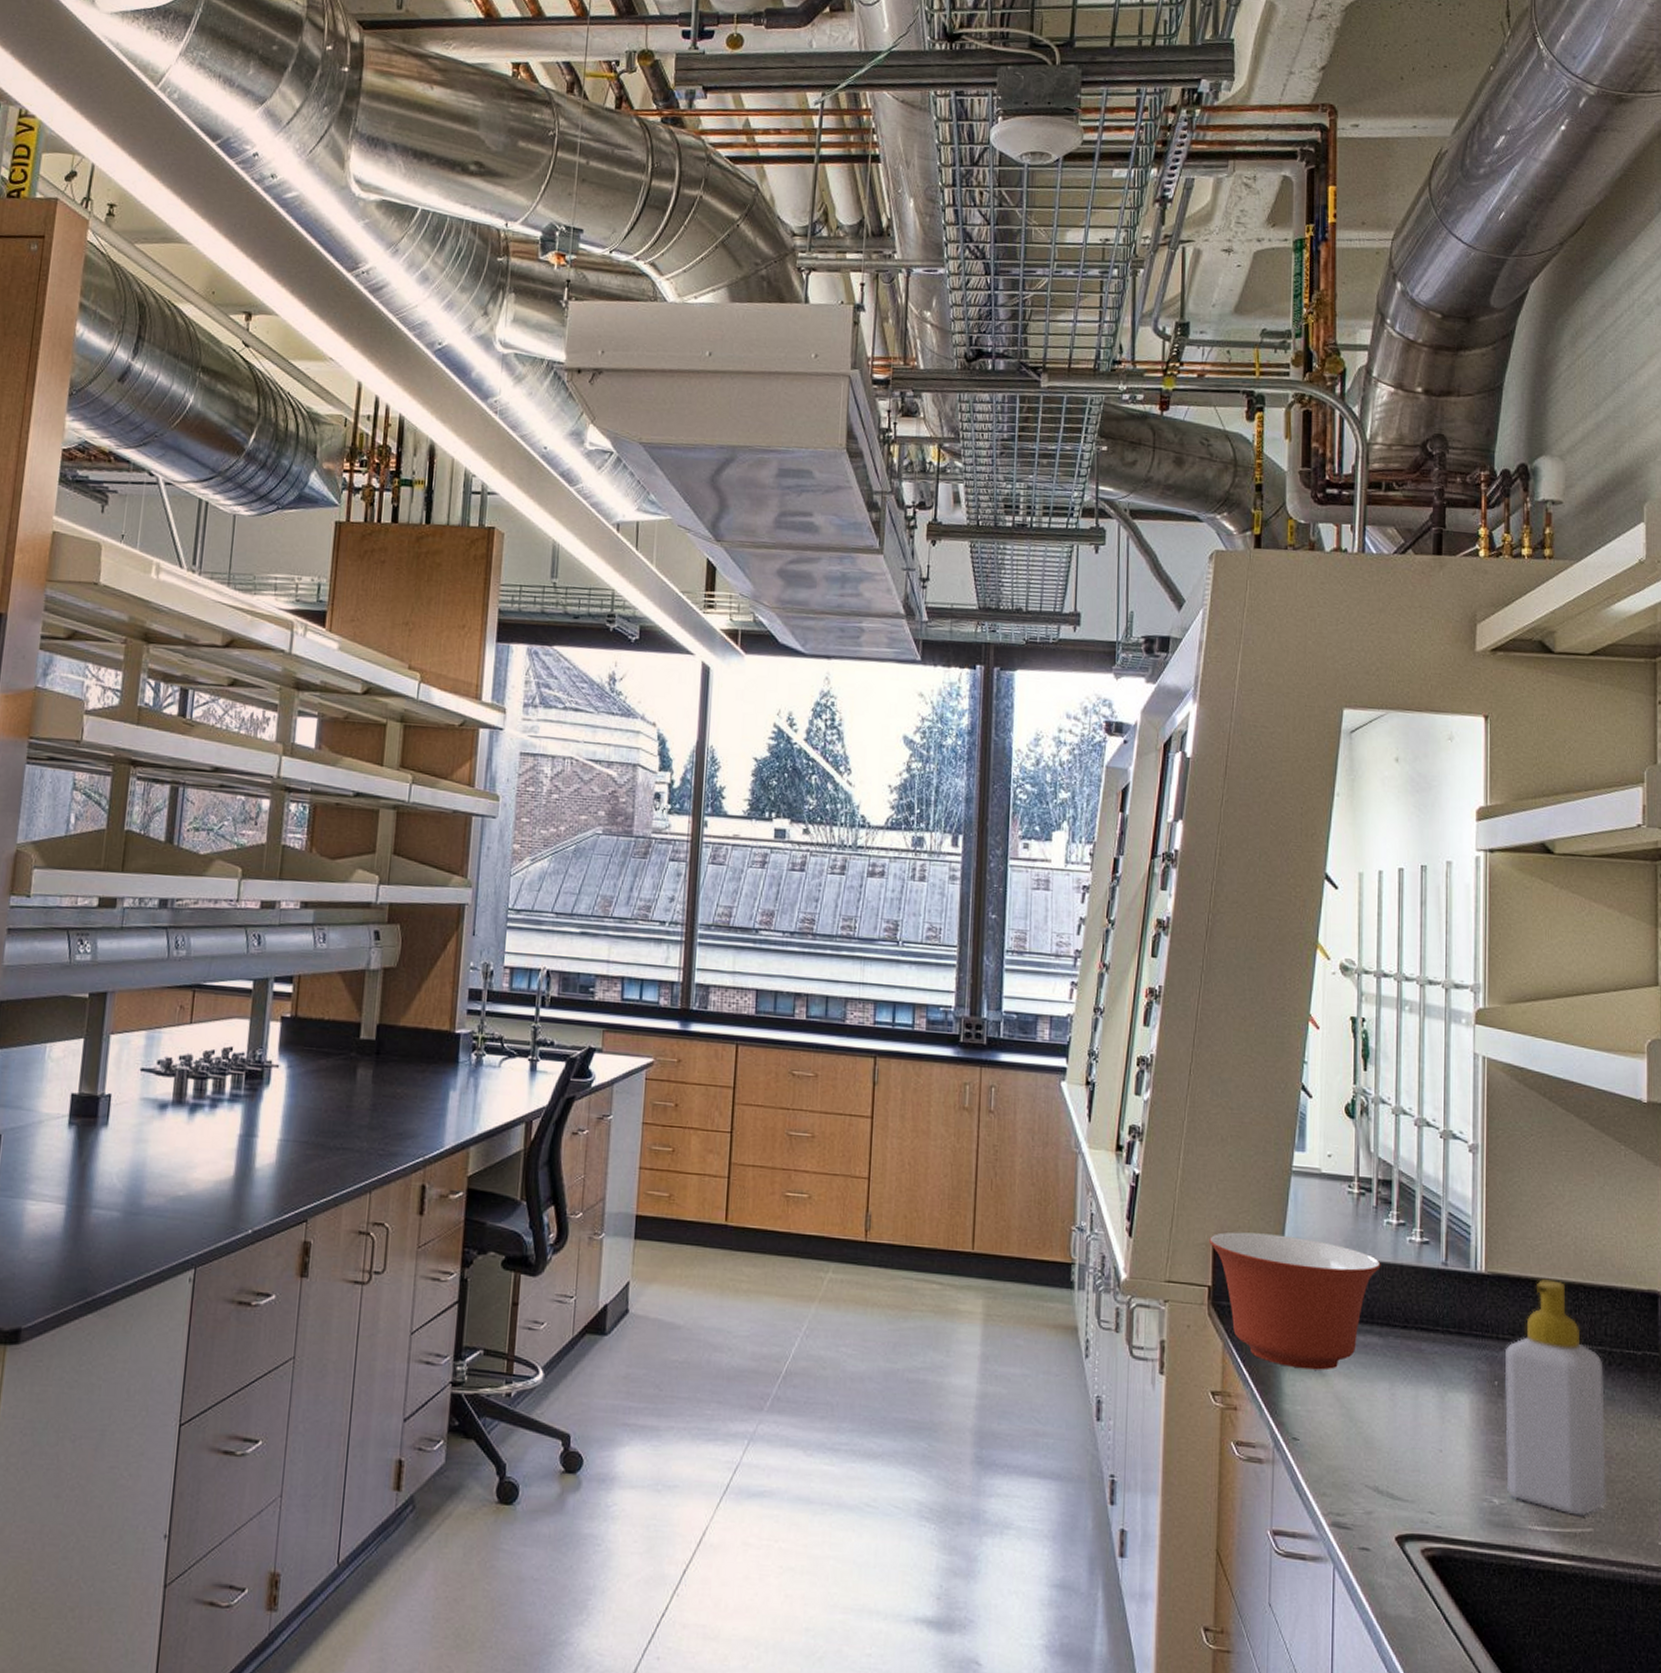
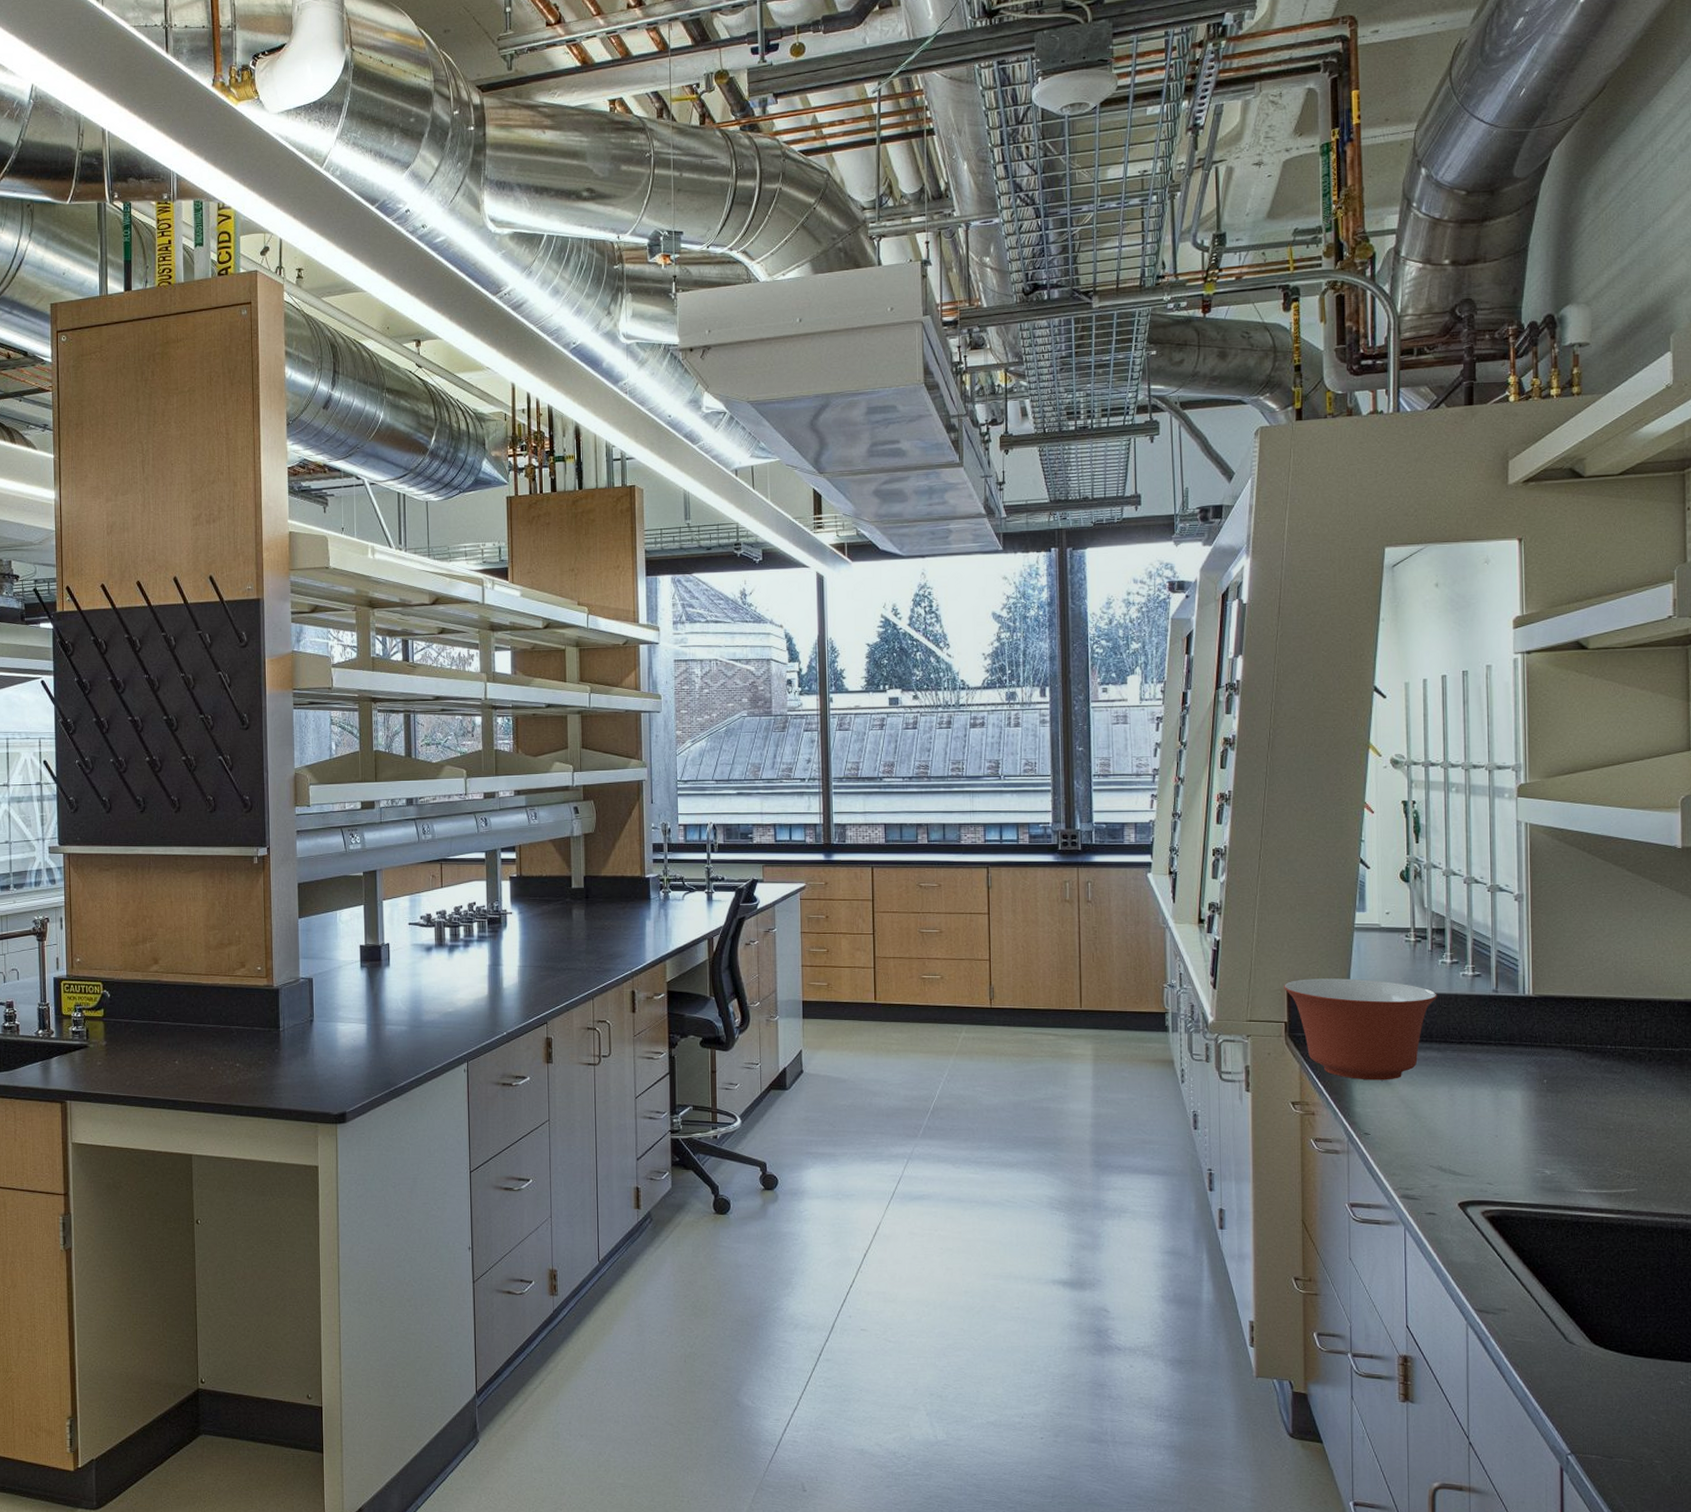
soap bottle: present [1504,1279,1607,1516] -> none [1552,997,1650,1179]

